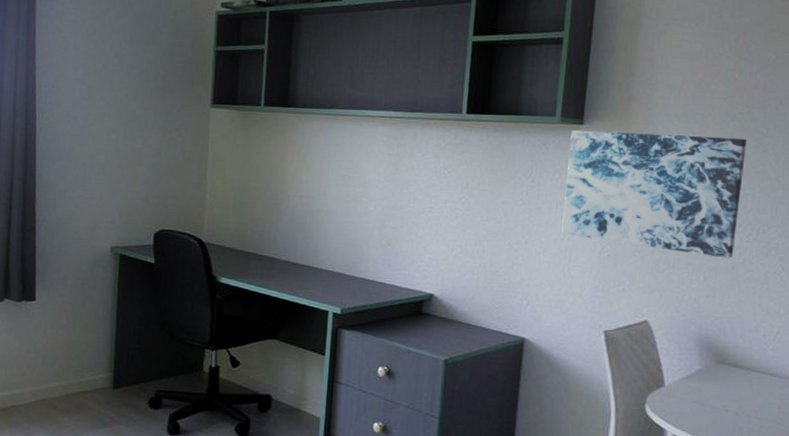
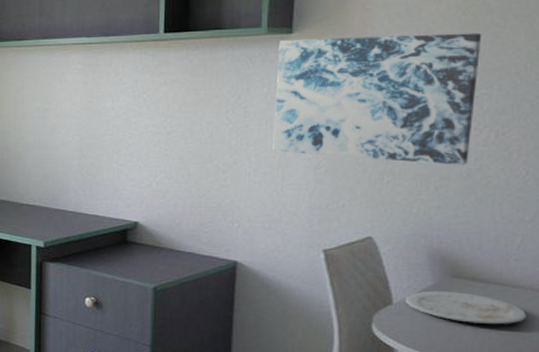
plate: none [675,375,781,410] -> present [405,290,527,325]

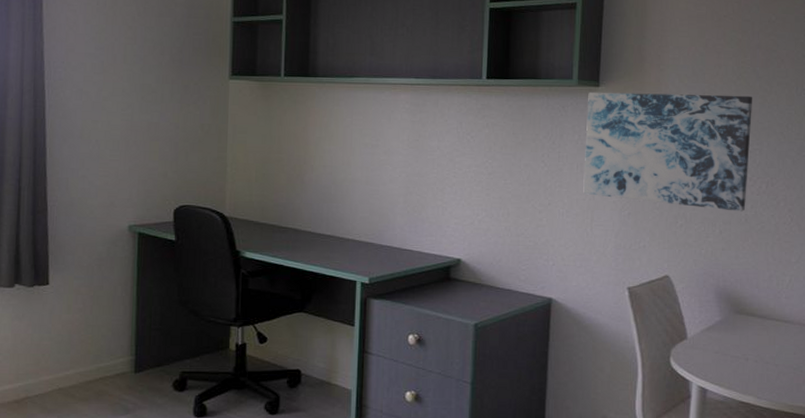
plate: present [405,290,527,325] -> none [697,325,796,357]

